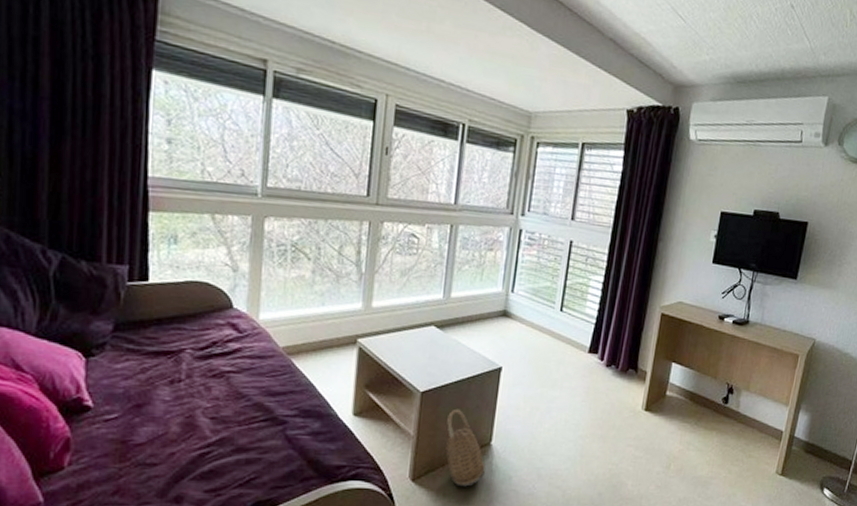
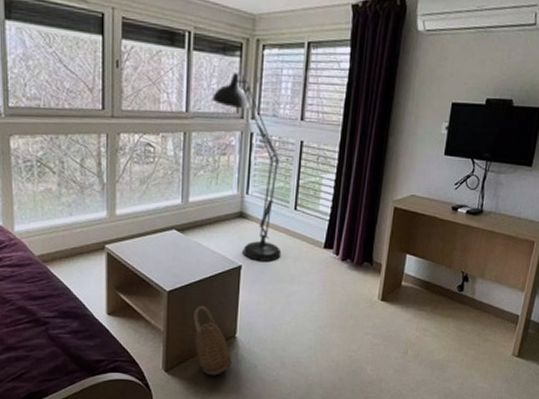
floor lamp: none [482,168,548,364] -> present [212,73,282,261]

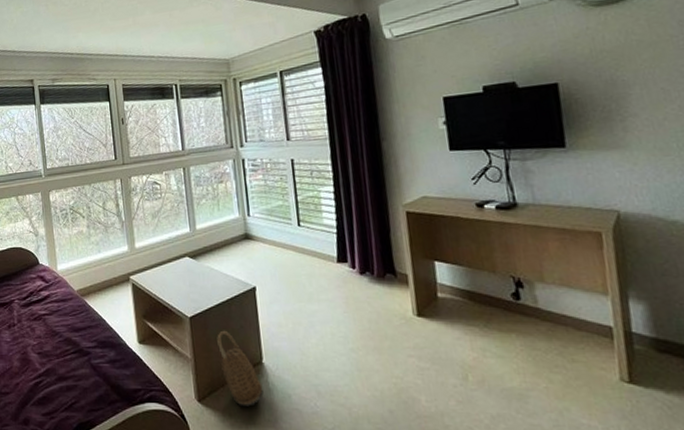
floor lamp: present [212,73,282,261] -> none [203,110,294,281]

